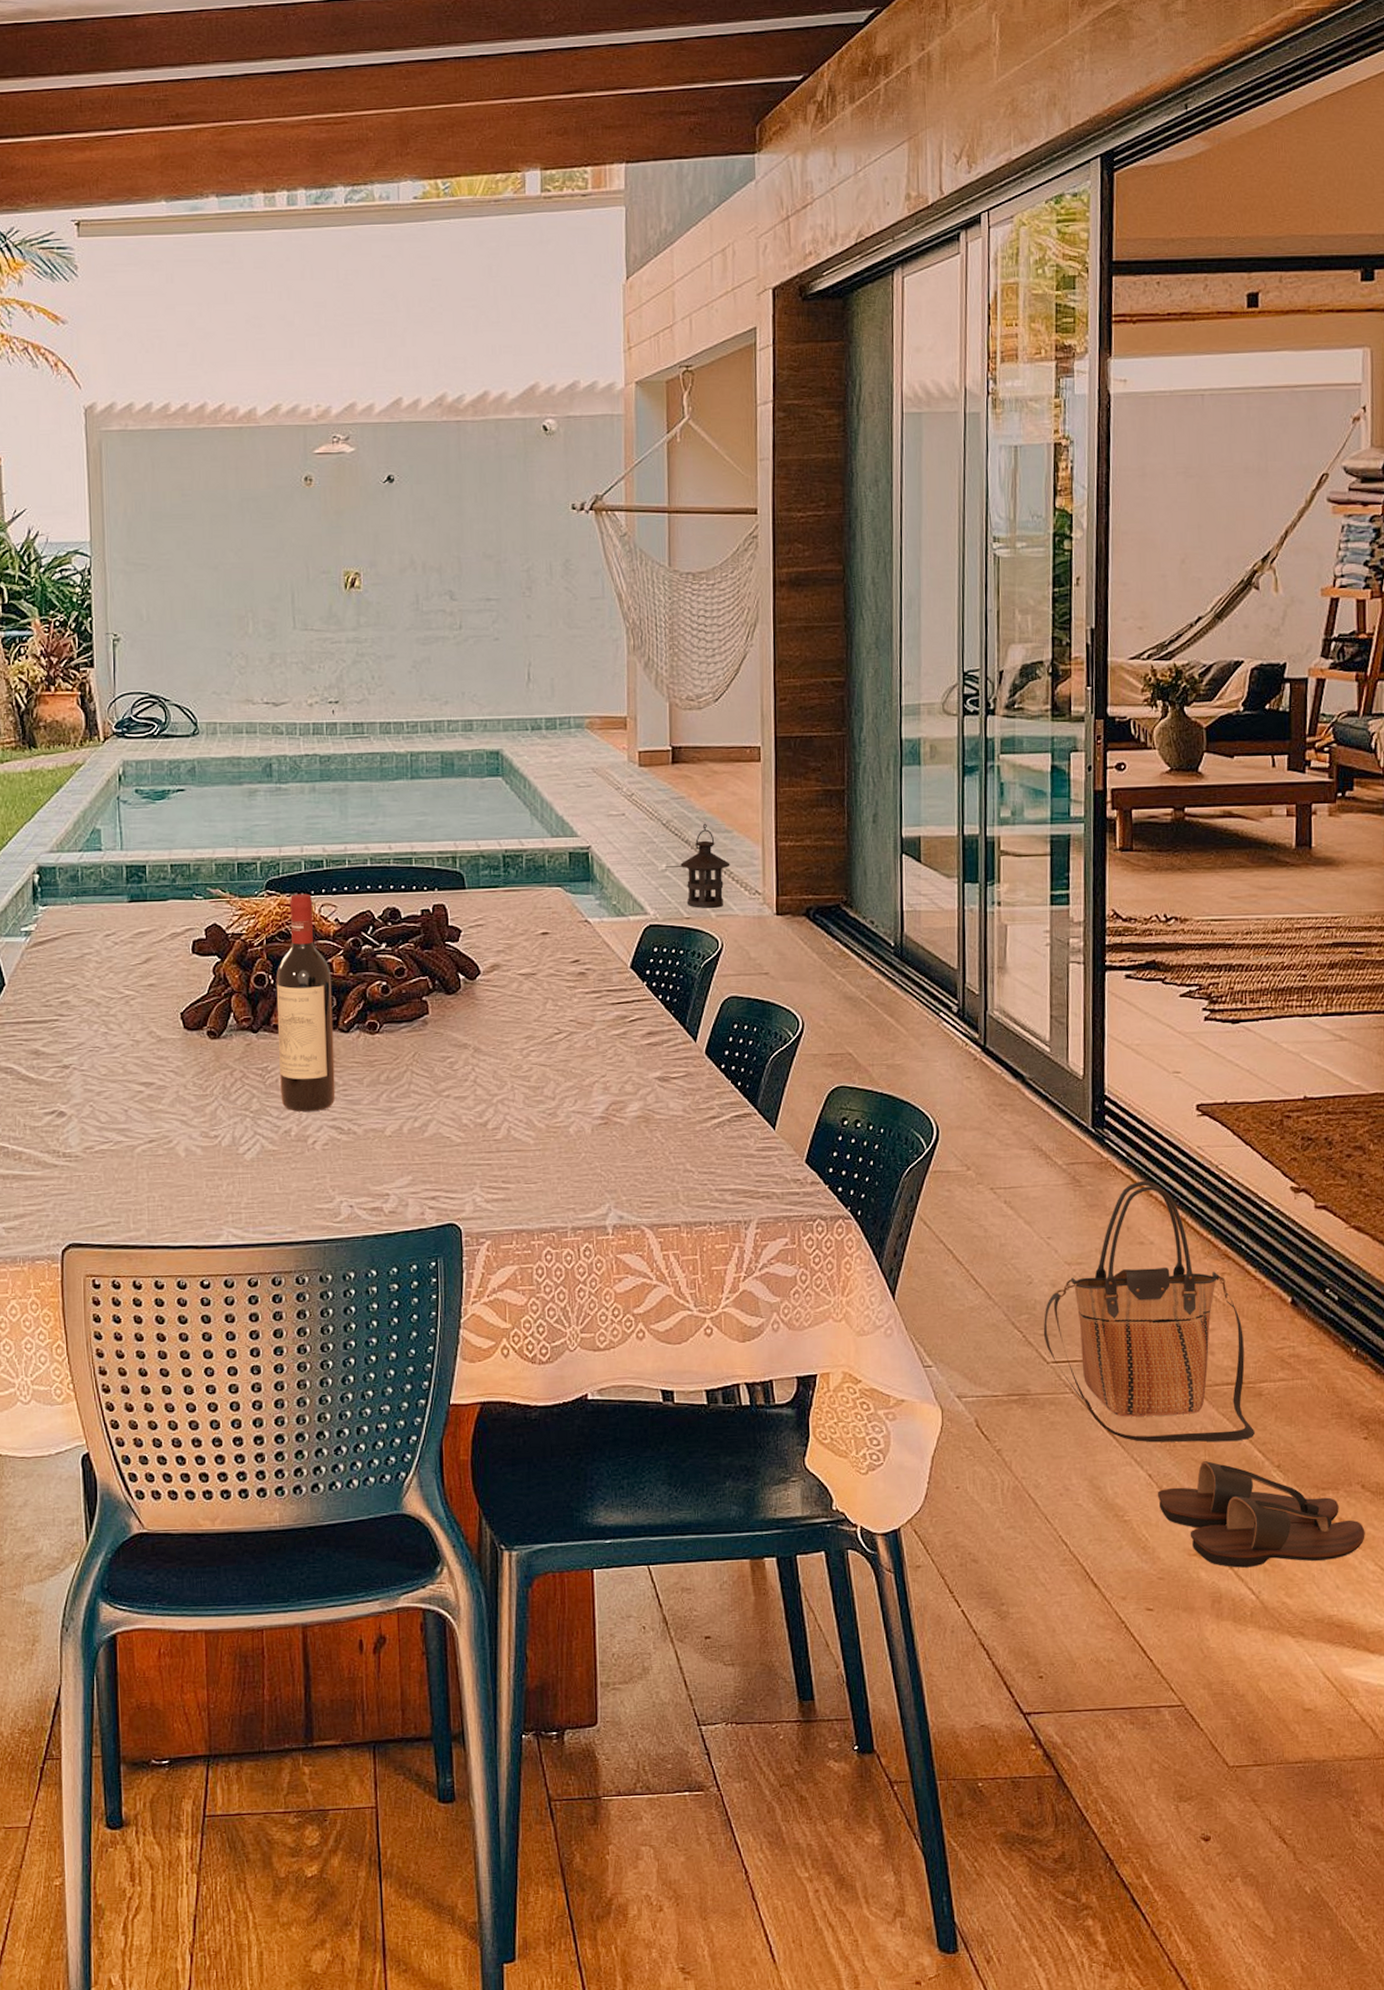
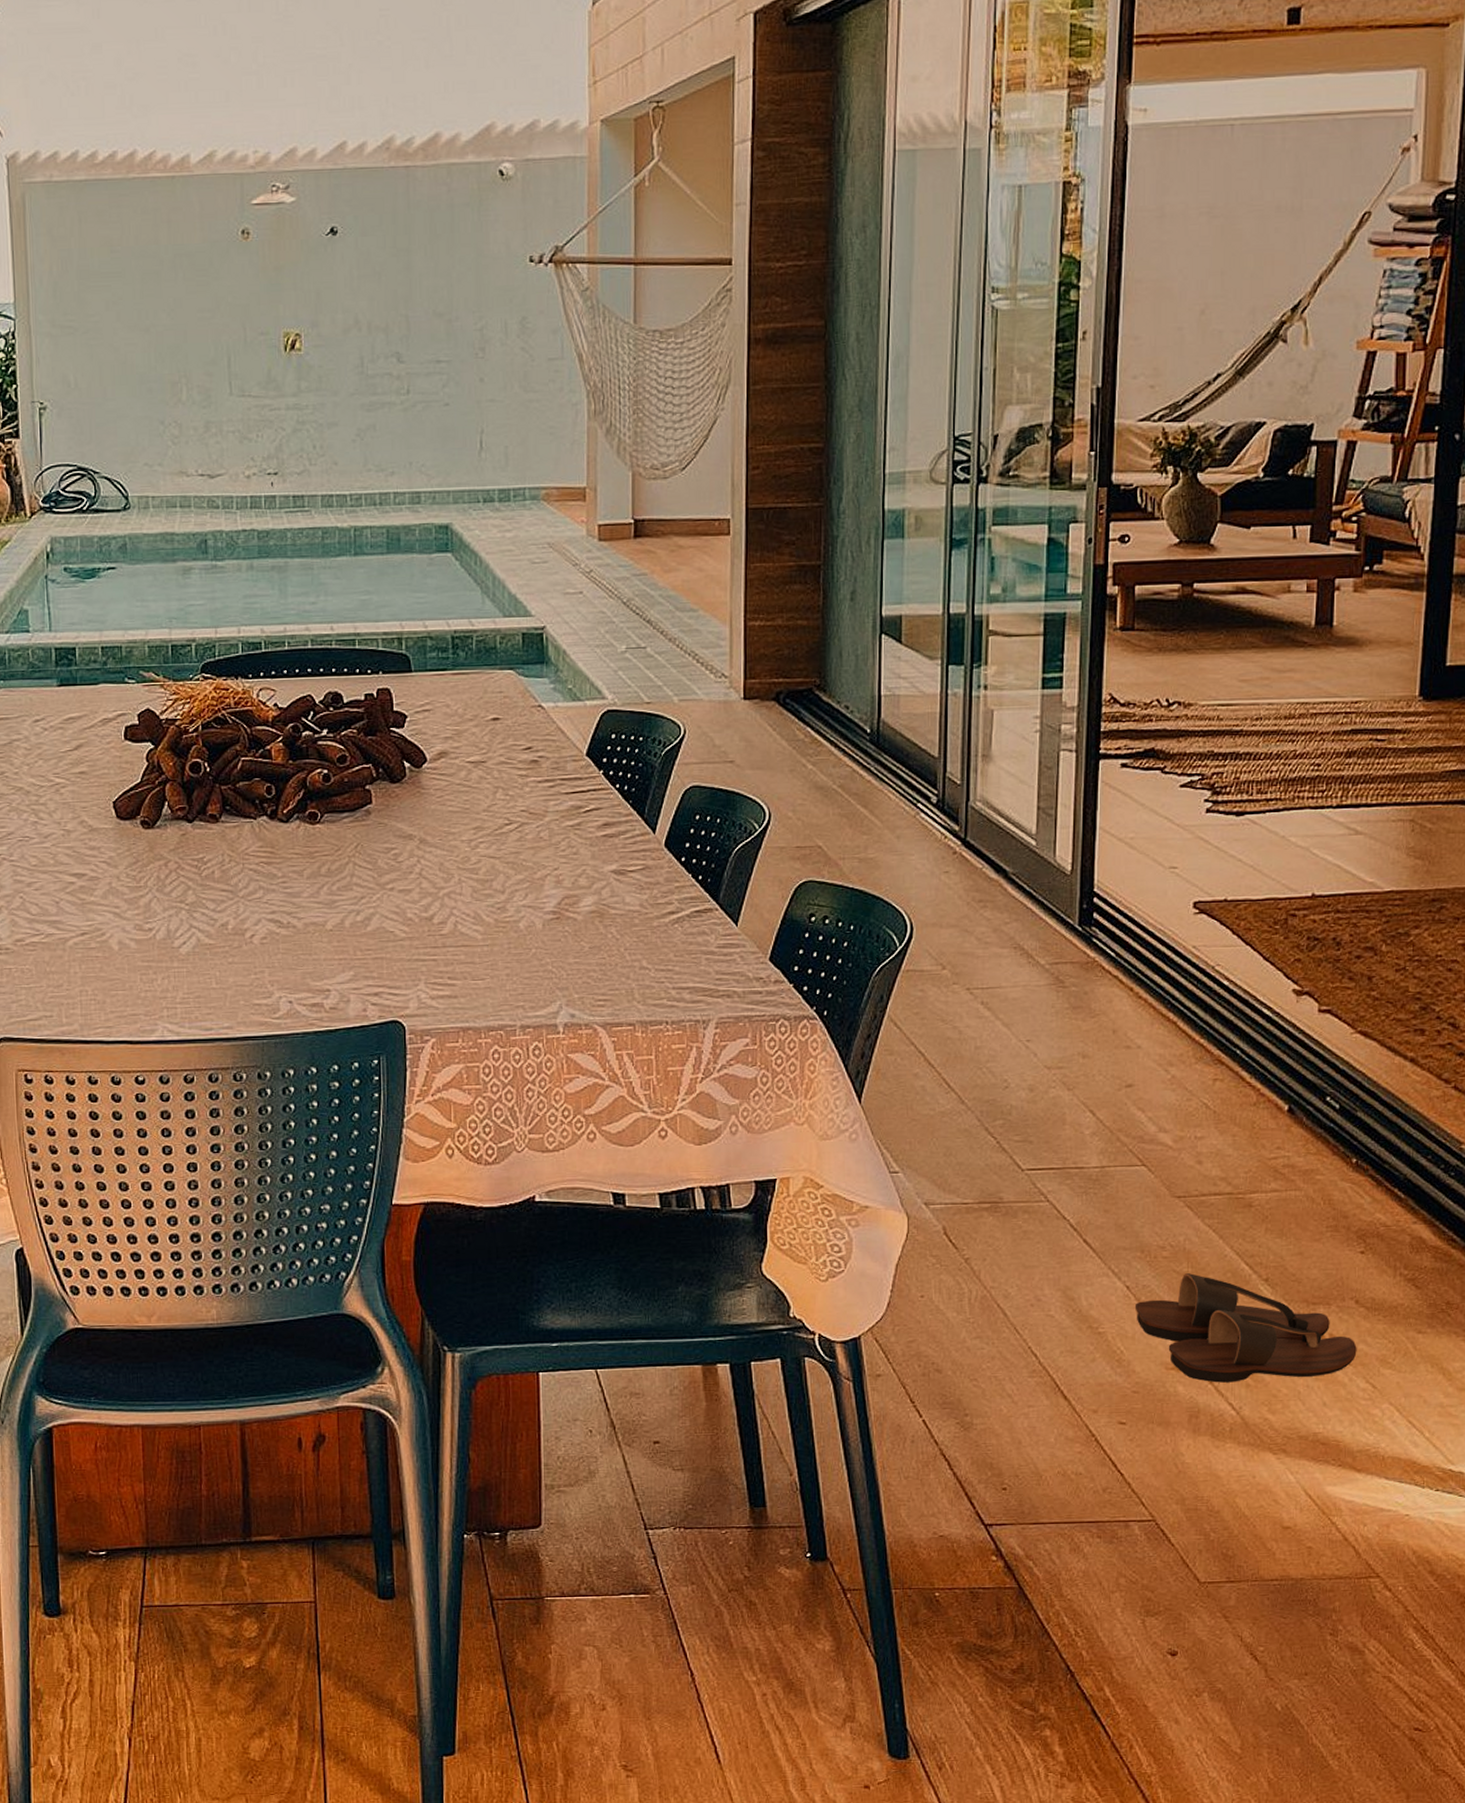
wine bottle: present [276,894,336,1112] -> none [212,677,274,904]
lantern: present [680,823,730,908] -> none [641,601,695,693]
tote bag: present [1043,1181,1255,1443] -> none [1018,982,1242,1254]

